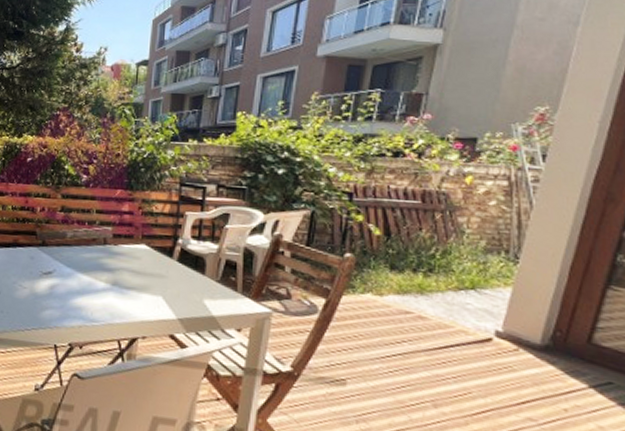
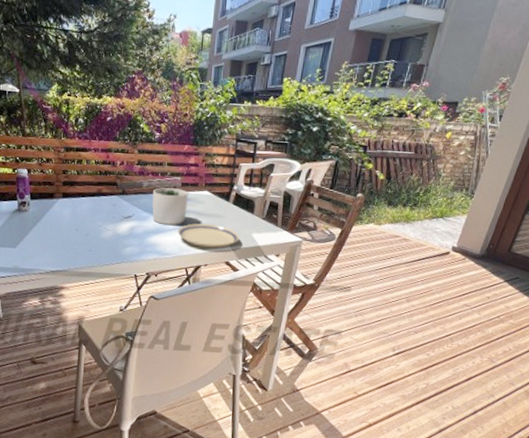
planter: none [77,239,121,285] -> present [152,187,188,225]
plate: none [108,284,187,318] -> present [177,223,240,249]

